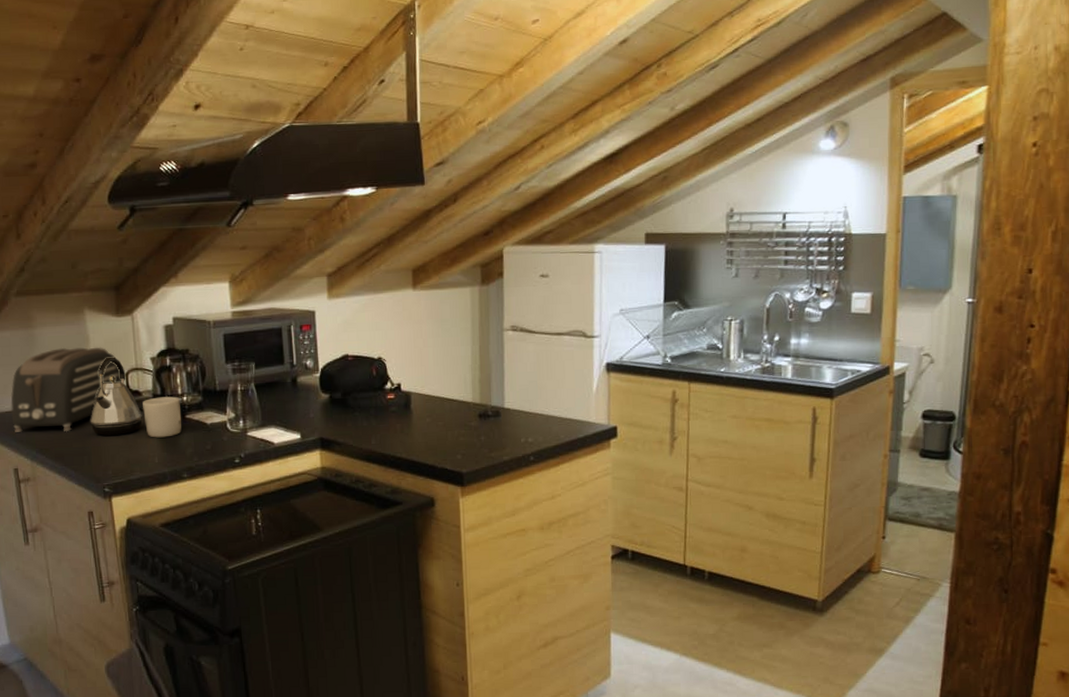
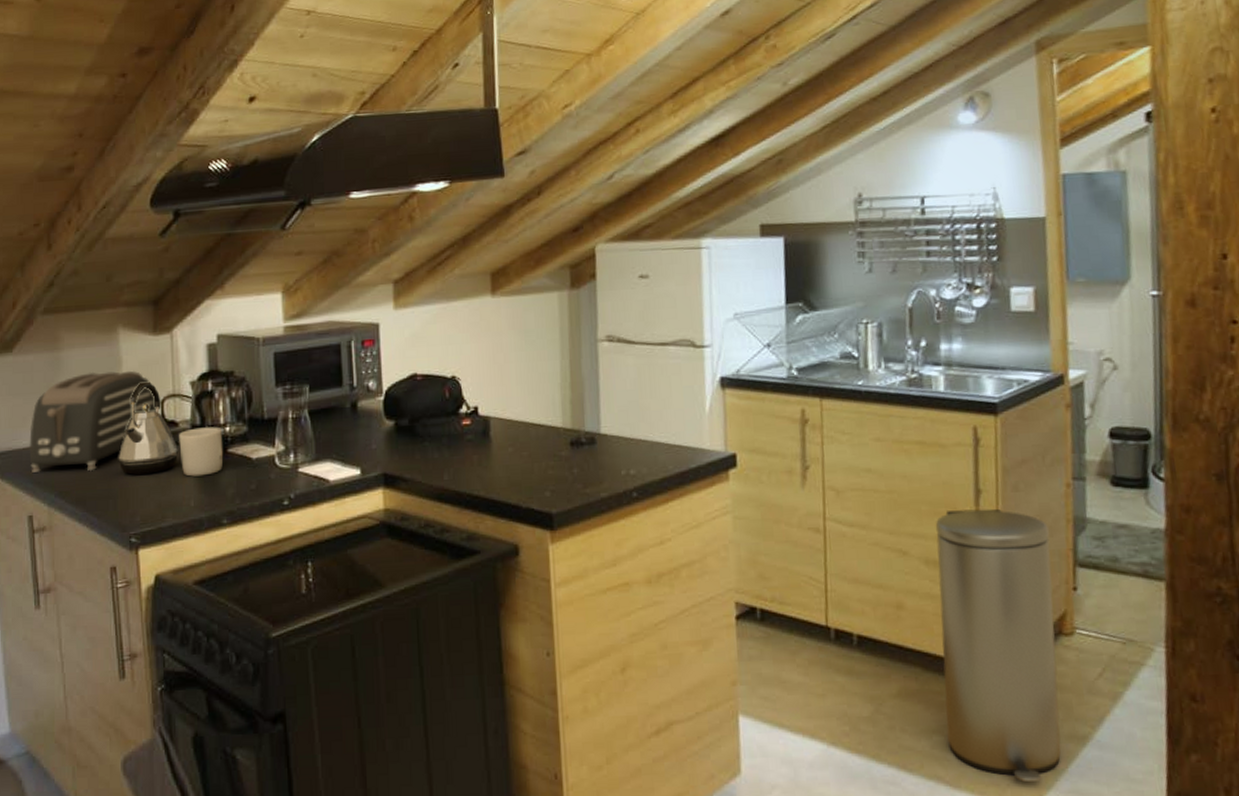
pedal bin: none [774,473,868,684] -> present [935,508,1062,783]

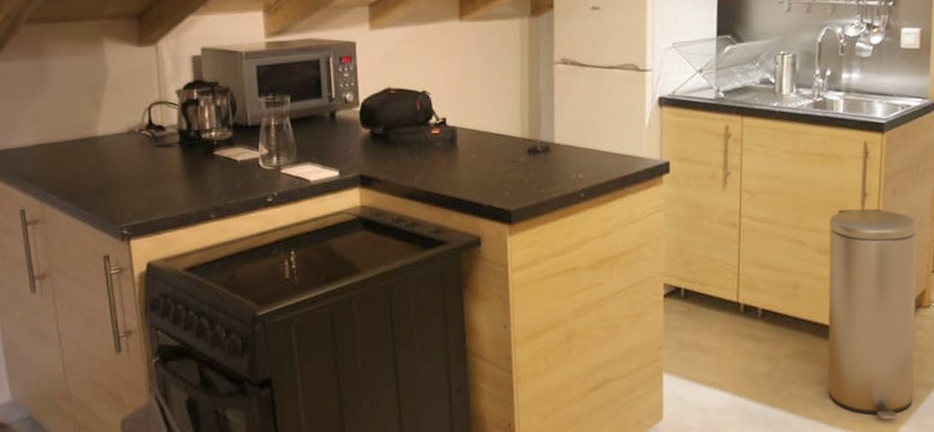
toaster: present [29,370,157,472] -> none [17,78,145,171]
kettle: present [118,381,179,476] -> none [107,89,167,175]
mug: present [179,426,224,477] -> none [166,131,210,176]

